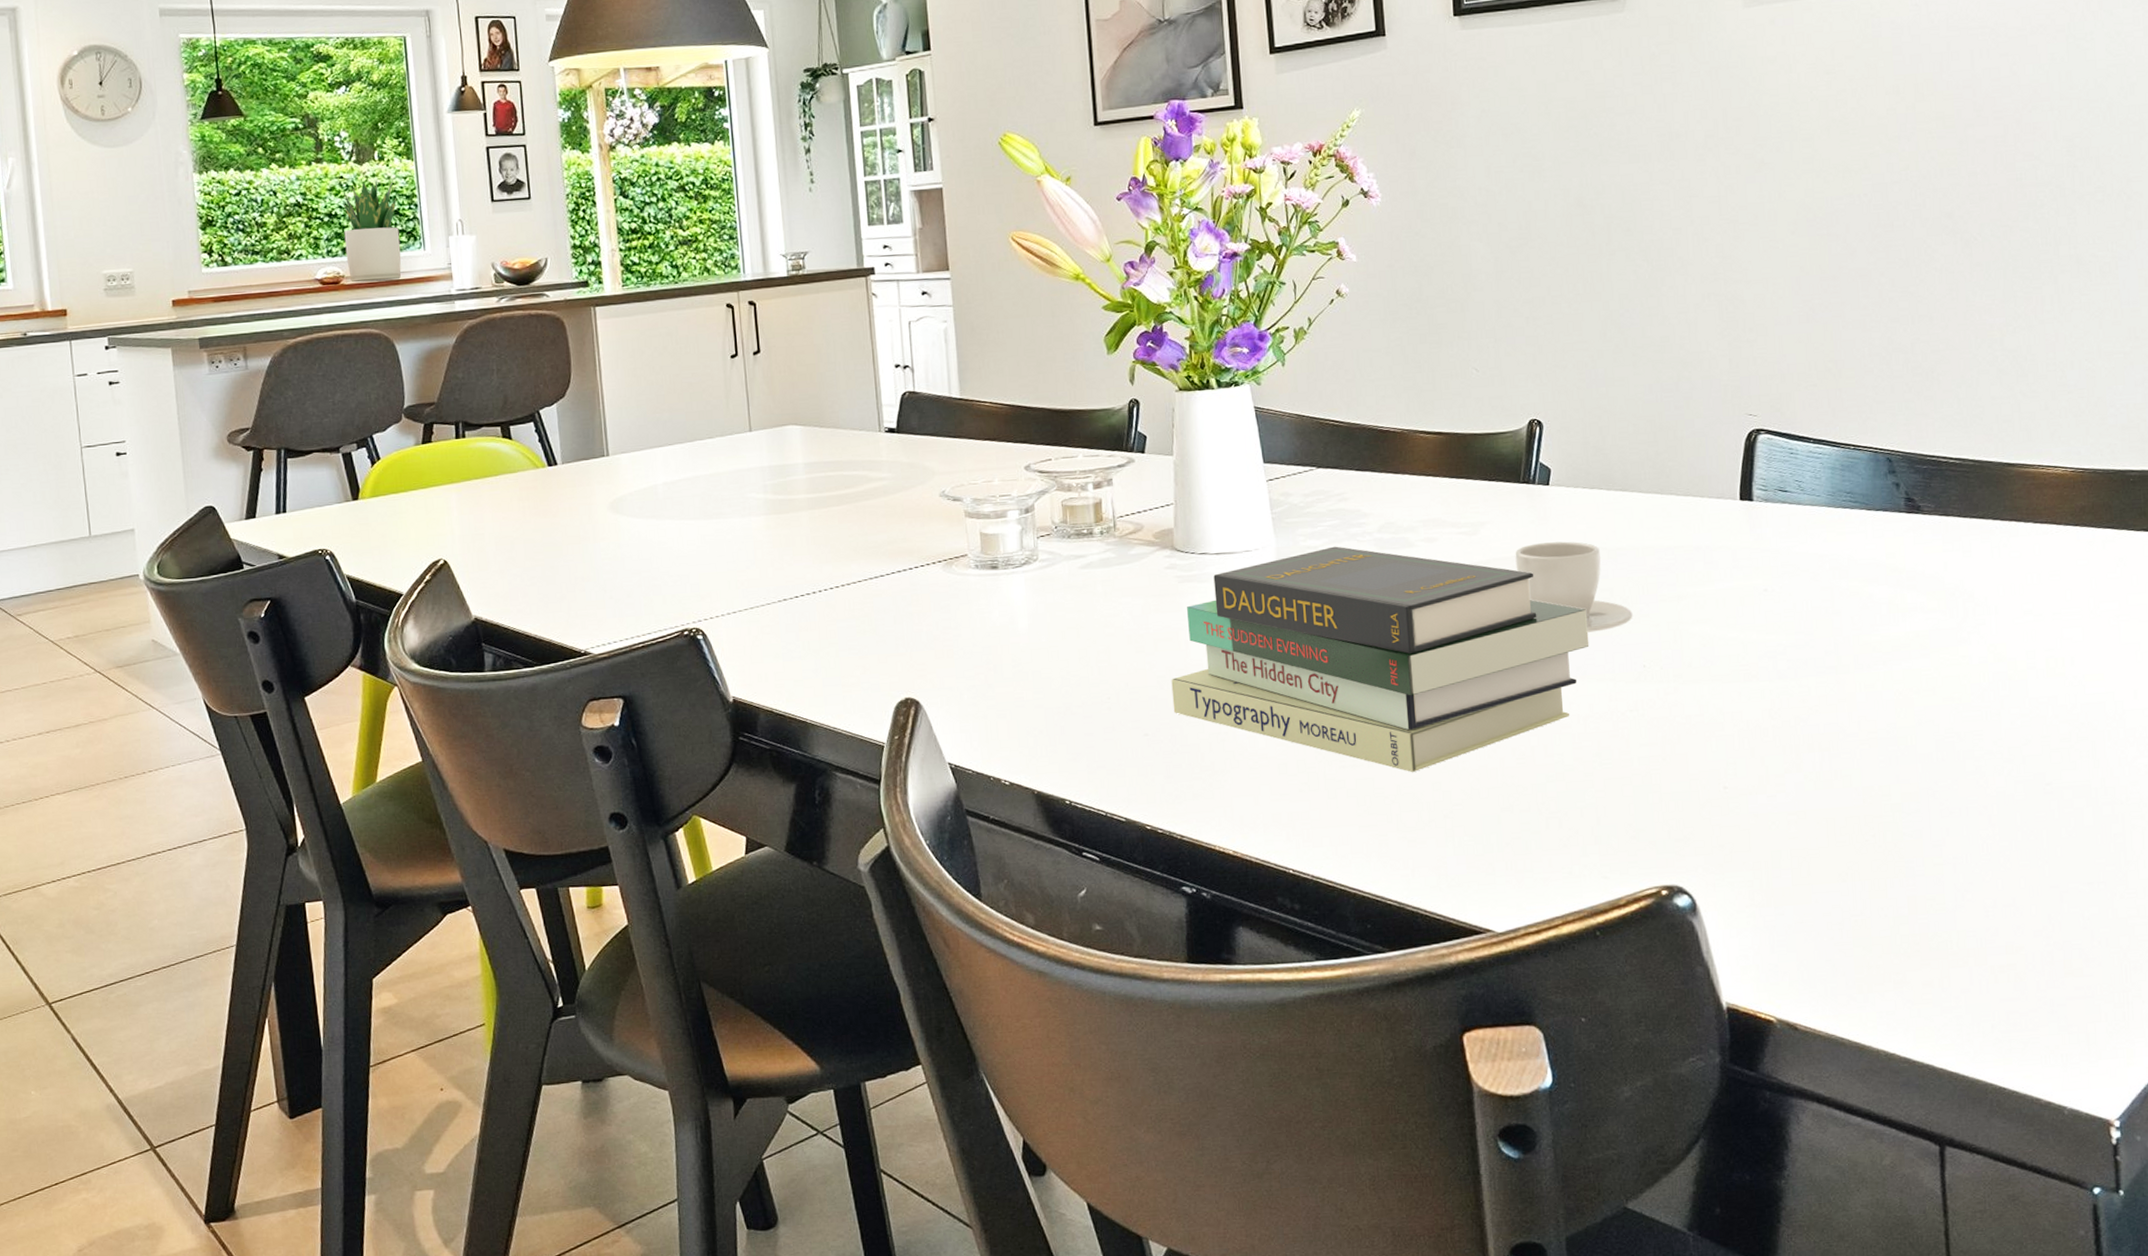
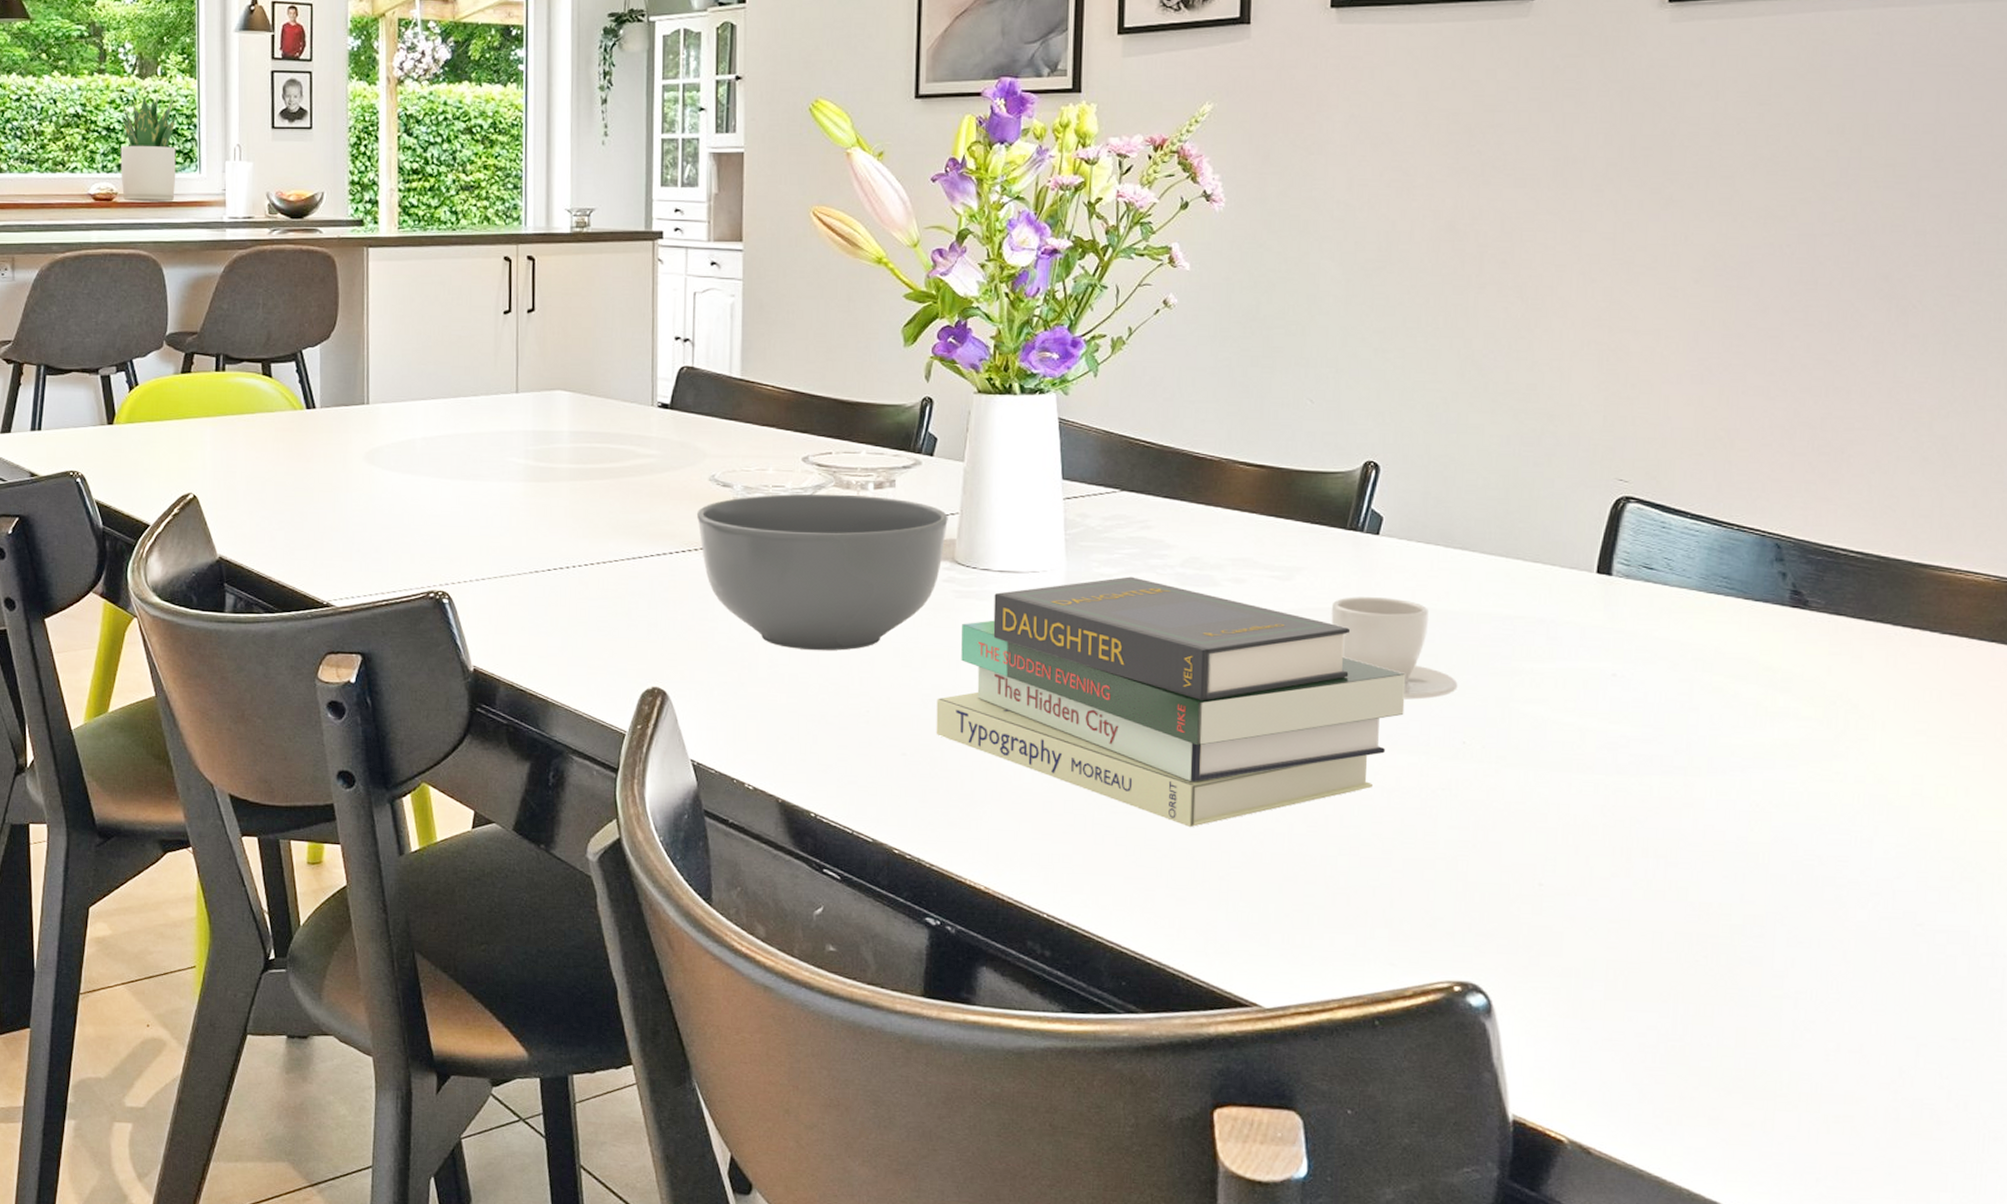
bowl: none [931,496,1164,647] -> present [696,493,948,651]

